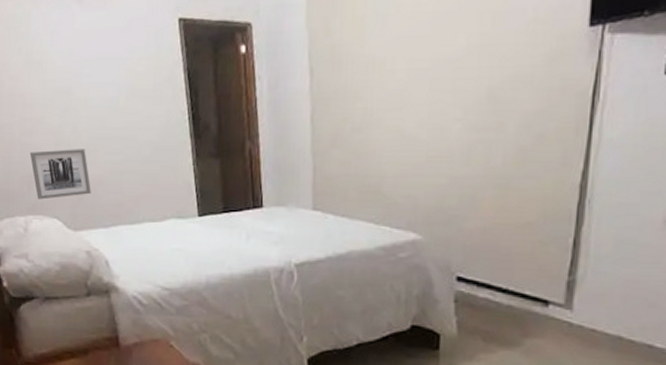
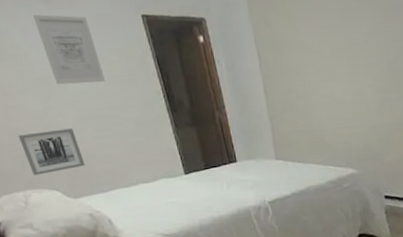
wall art: none [65,16,128,97] -> present [33,14,106,85]

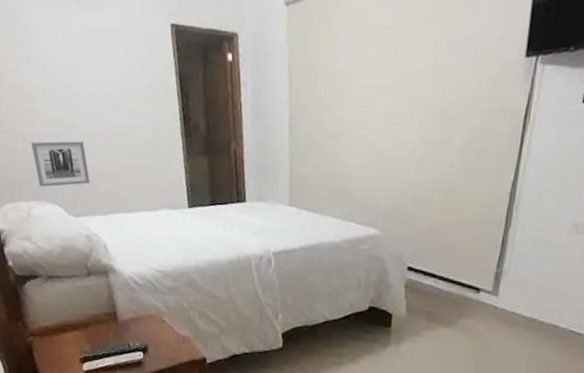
wall art: present [33,14,106,85] -> none [63,15,124,94]

